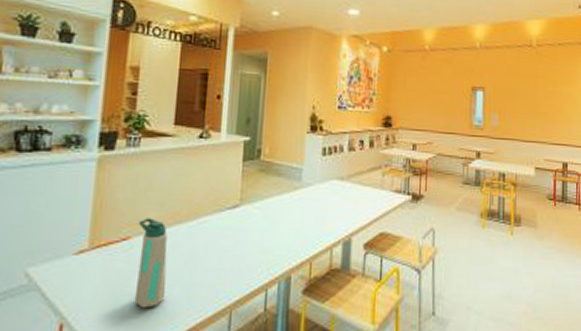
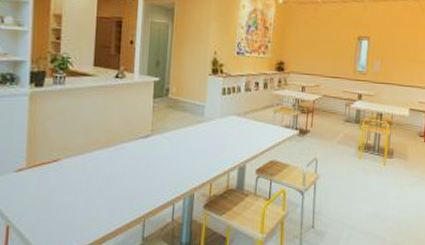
water bottle: present [134,218,168,309] -> none [65,144,91,216]

